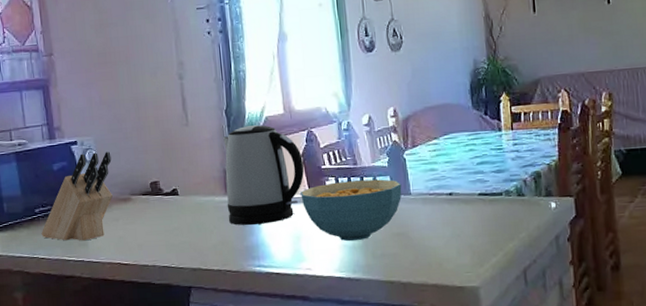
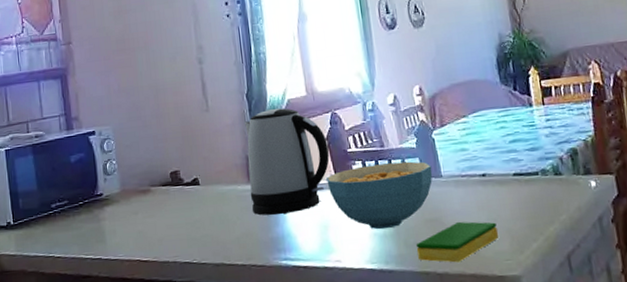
knife block: present [41,151,113,241] -> none [57,141,132,238]
dish sponge: none [382,236,460,274] -> present [416,221,498,263]

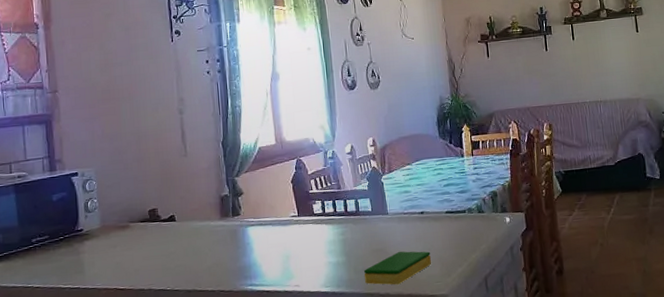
kettle: present [245,108,330,216] -> none [219,154,294,248]
cereal bowl: present [326,161,433,230] -> none [290,201,380,259]

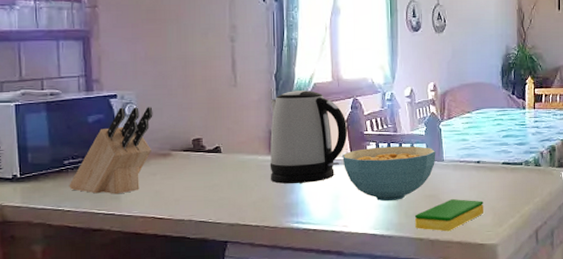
knife block: none [37,182,111,269] -> present [69,107,153,194]
kettle: none [219,154,294,248] -> present [270,90,348,184]
cereal bowl: none [290,201,380,259] -> present [342,146,436,202]

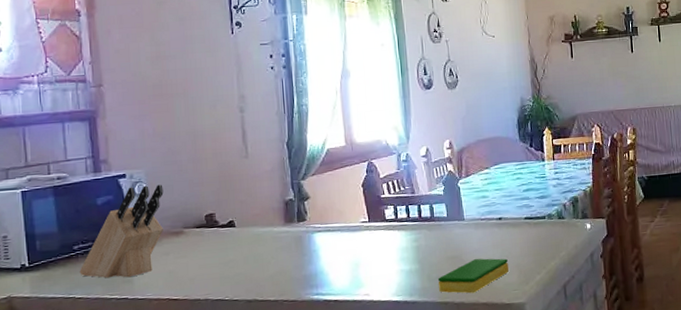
kettle: present [270,90,348,184] -> none [284,156,364,255]
cereal bowl: present [342,146,436,202] -> none [360,206,456,266]

